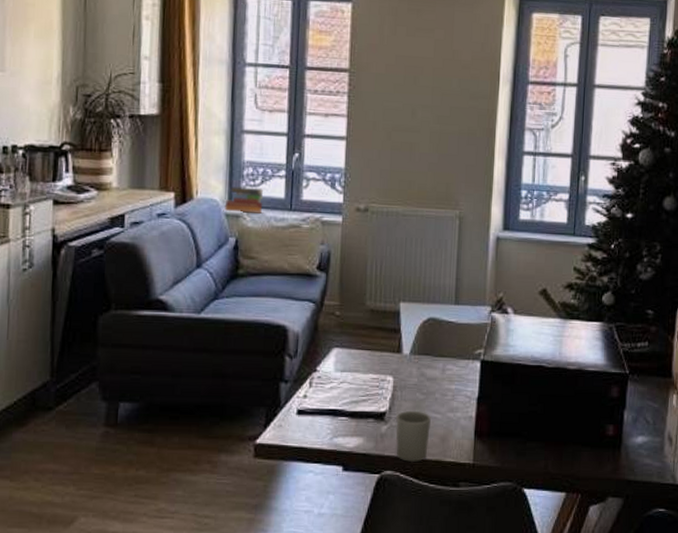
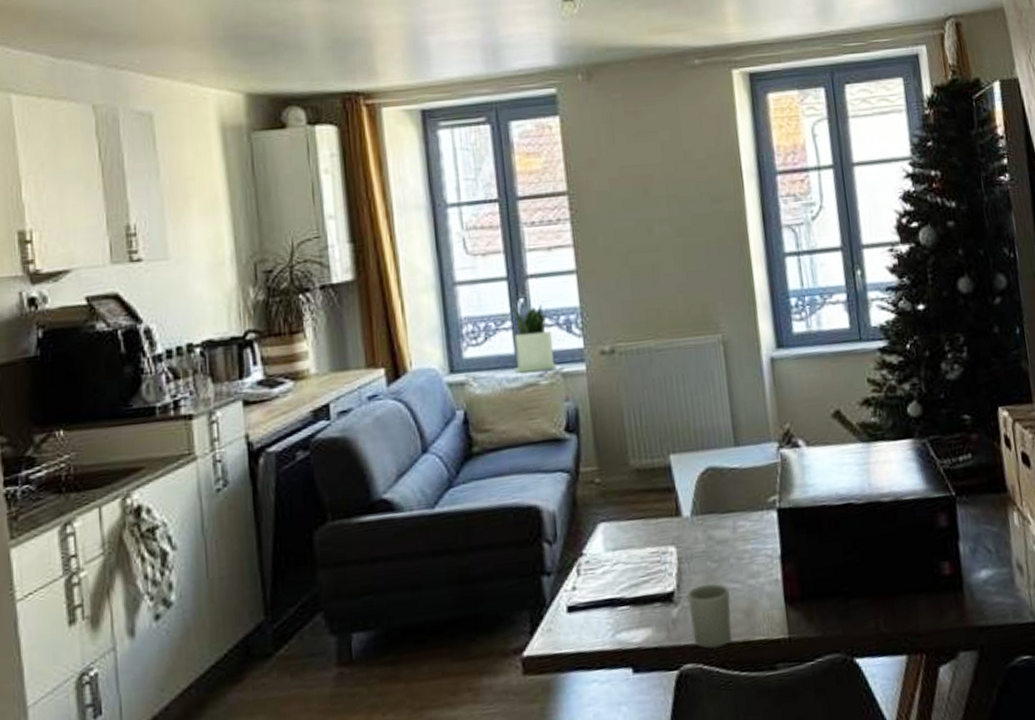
books: present [224,186,264,214] -> none [445,346,491,381]
planter: none [283,160,320,217] -> present [513,305,558,373]

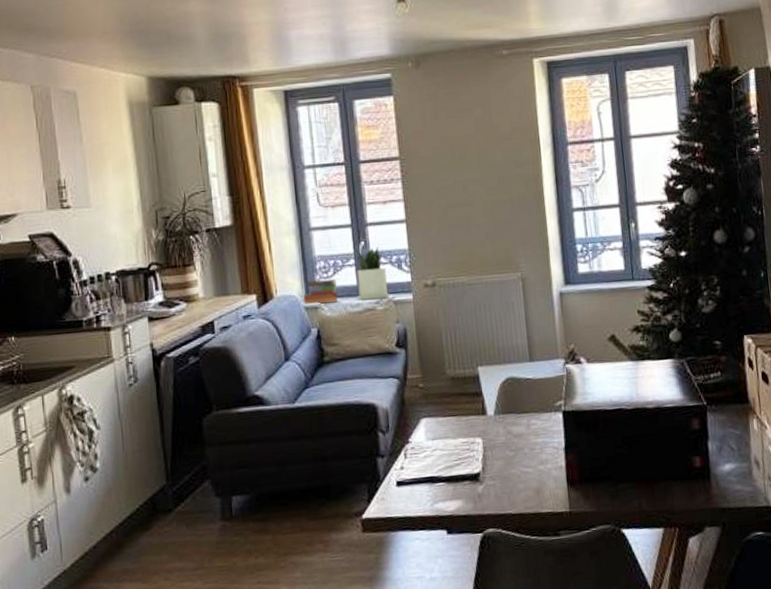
books: none [445,346,491,381] -> present [303,278,338,305]
mug: present [687,583,732,649] -> none [490,468,525,518]

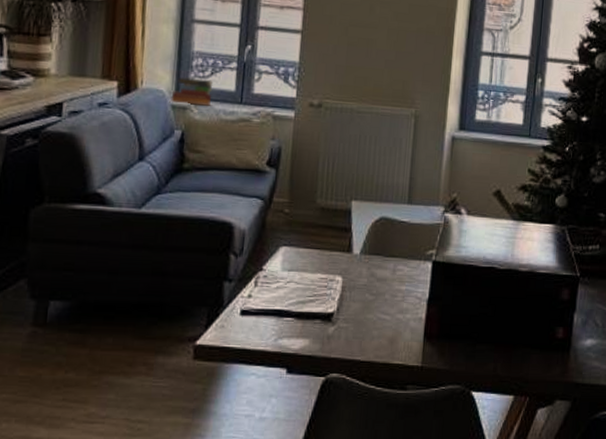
planter: present [356,247,391,300] -> none [232,52,271,111]

